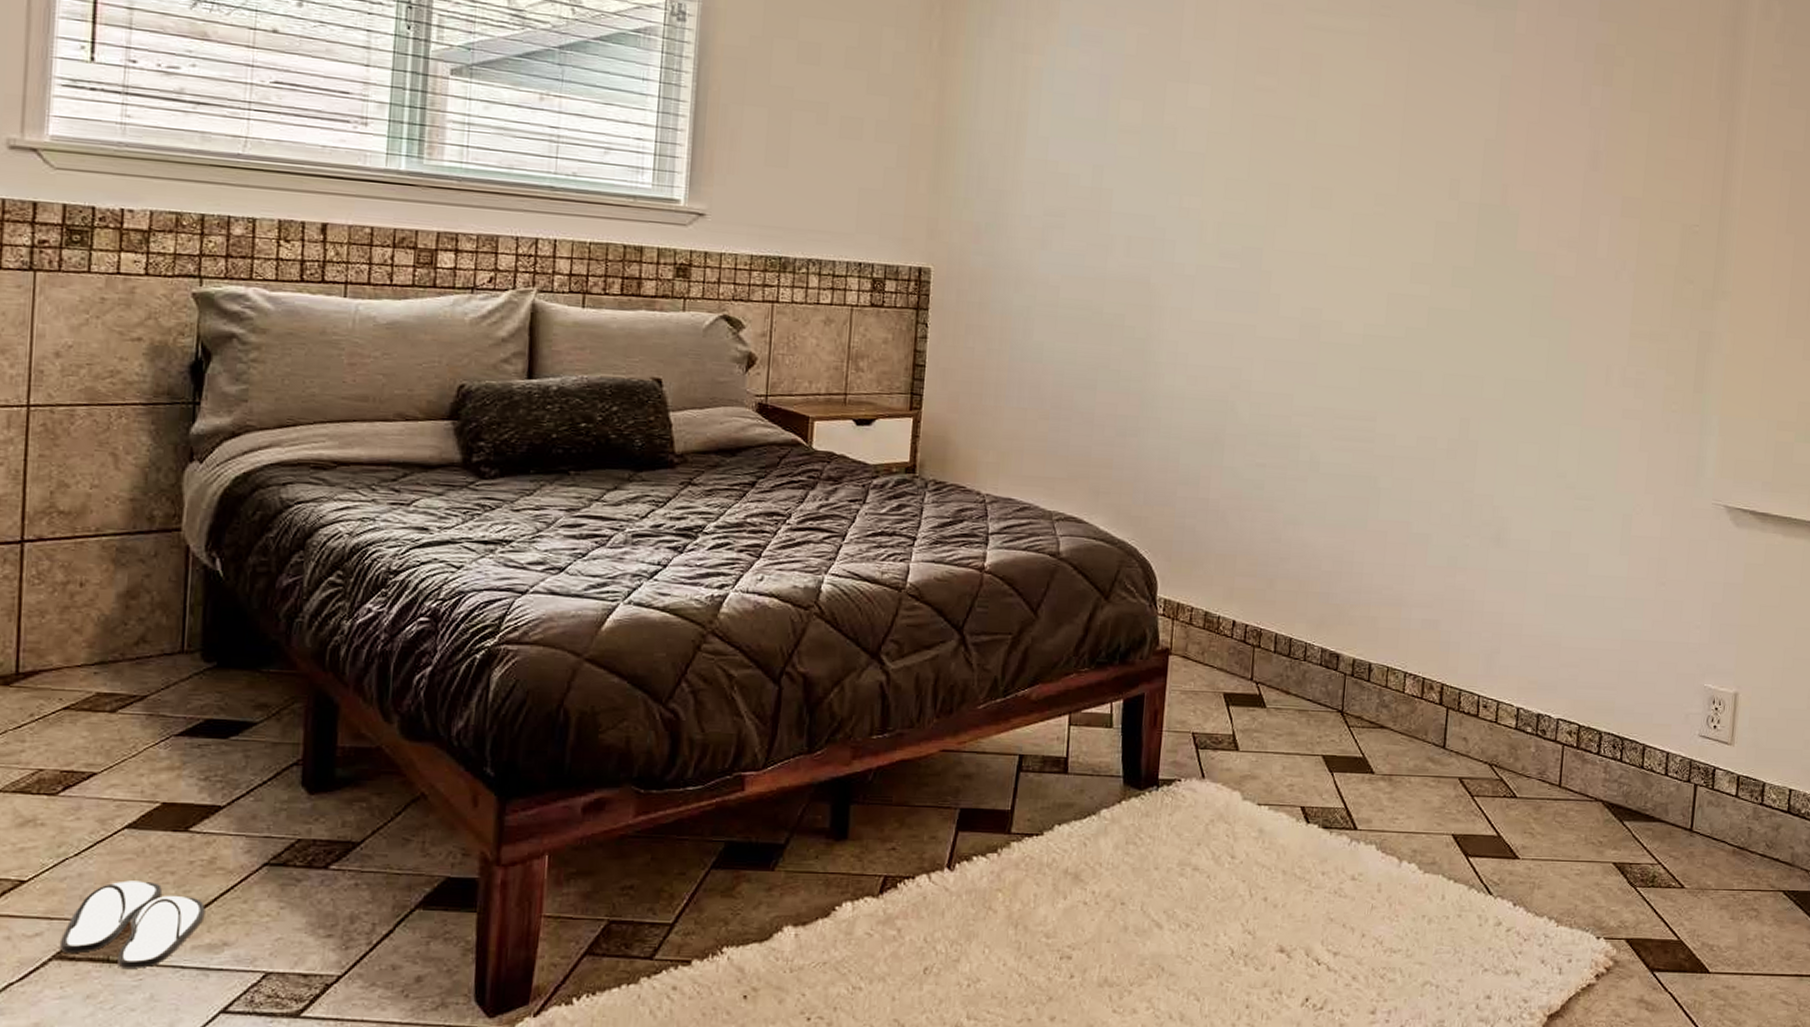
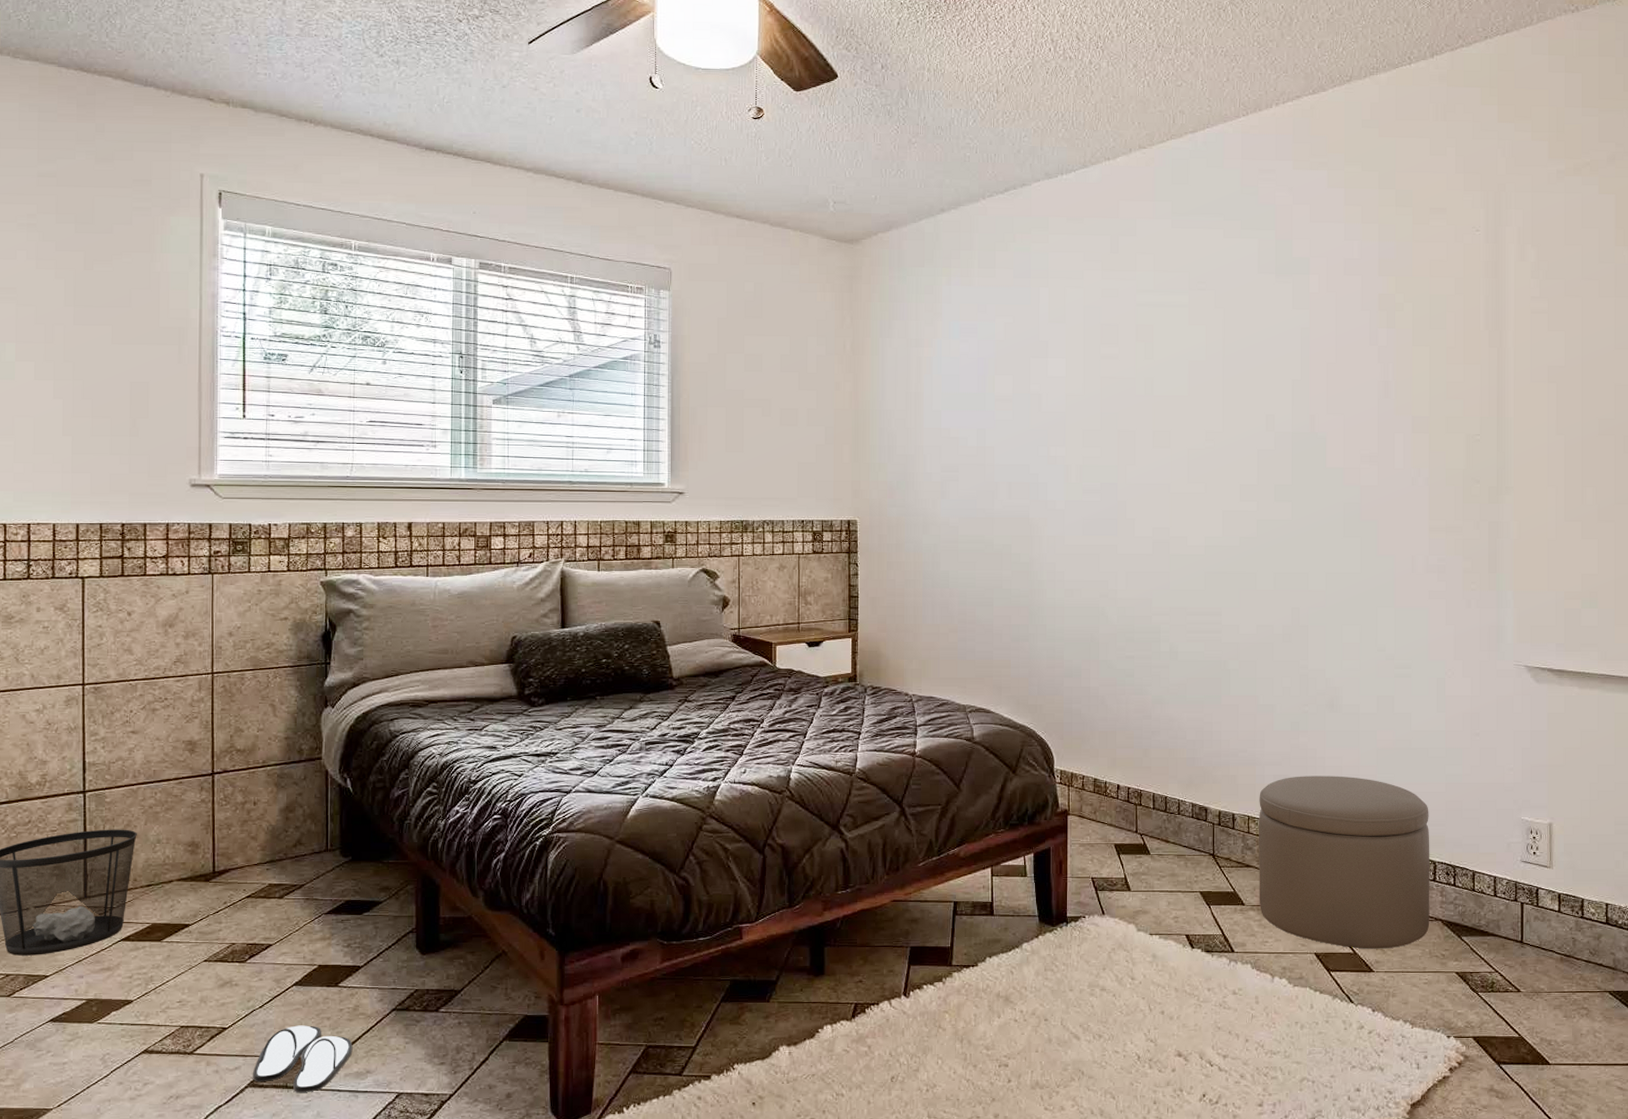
ottoman: none [1392,621,1600,832] -> present [1259,776,1430,949]

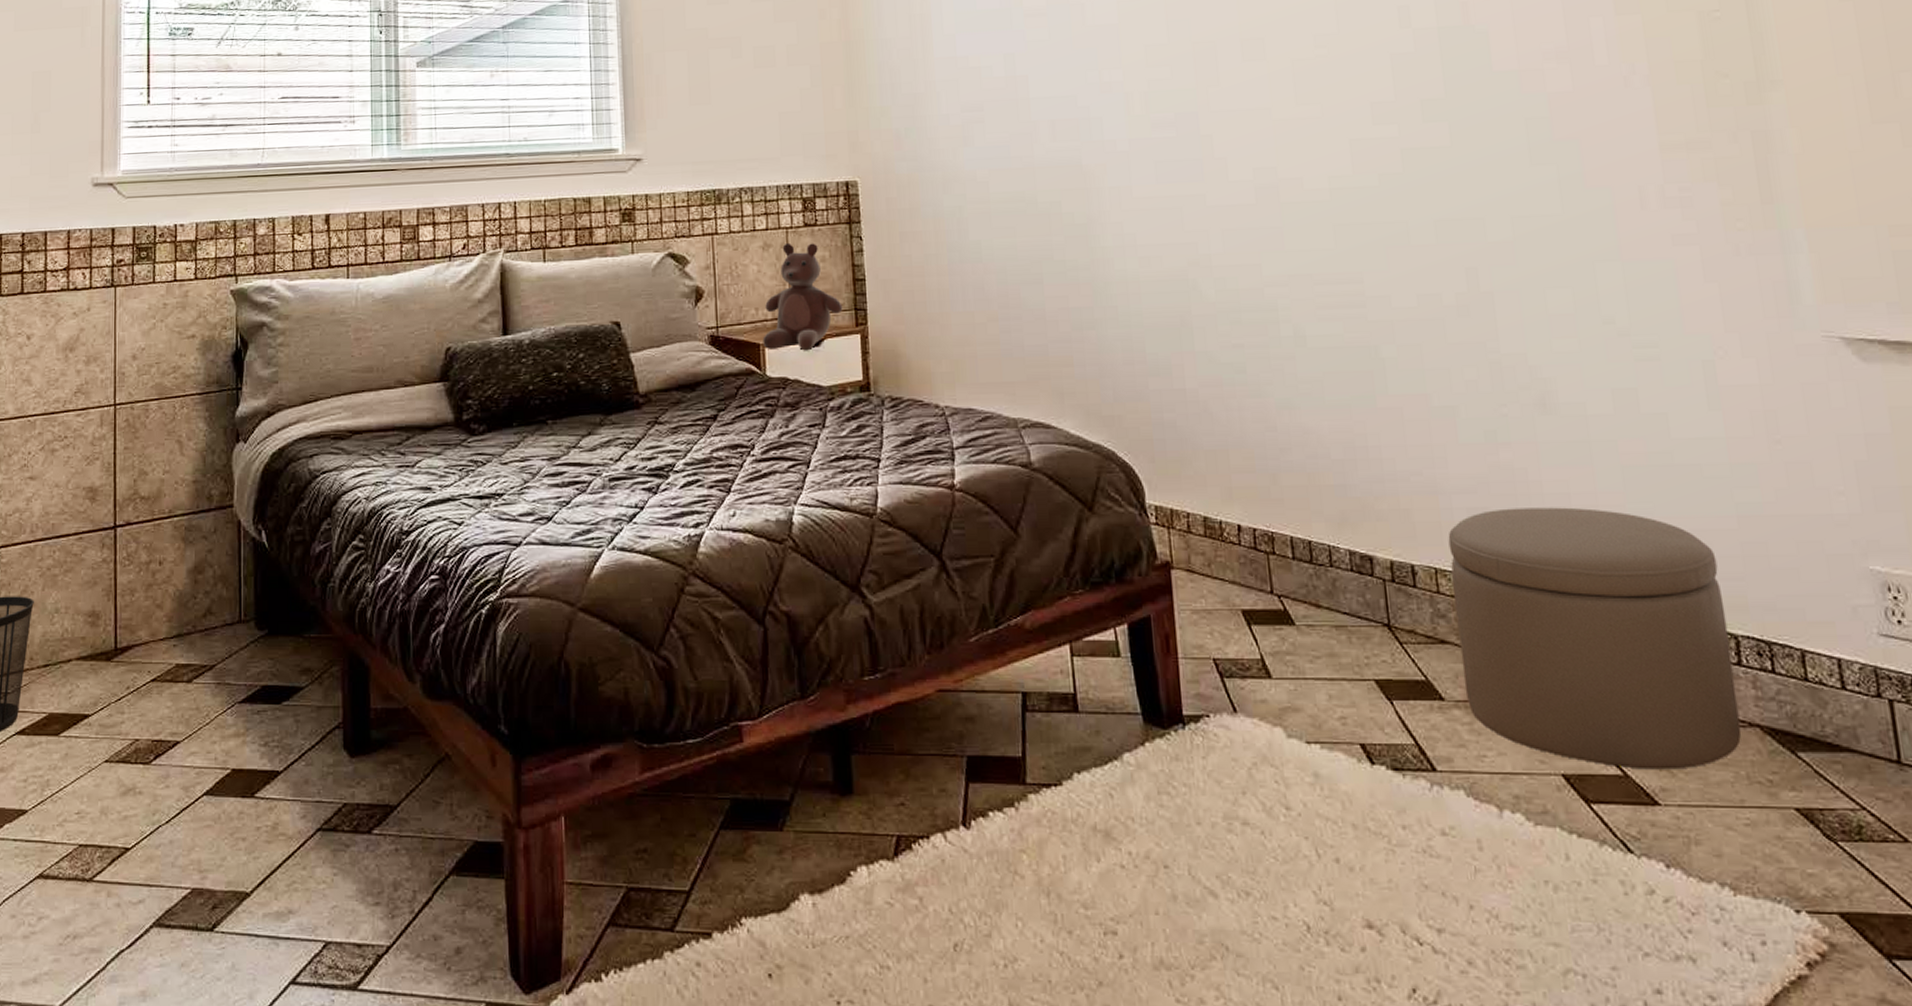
slippers: present [253,1025,353,1092] -> none [159,847,272,936]
teddy bear: none [775,565,839,649] -> present [763,242,843,351]

